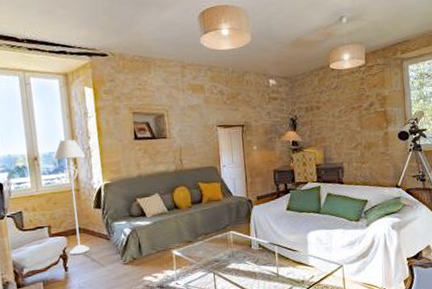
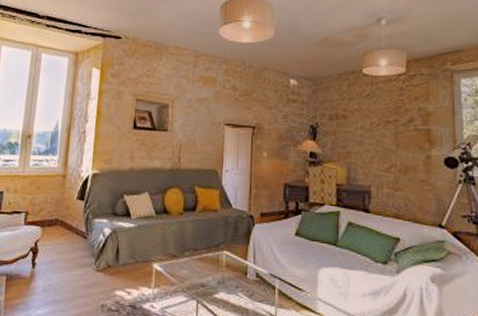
floor lamp: present [52,139,89,255] -> none [40,120,79,251]

